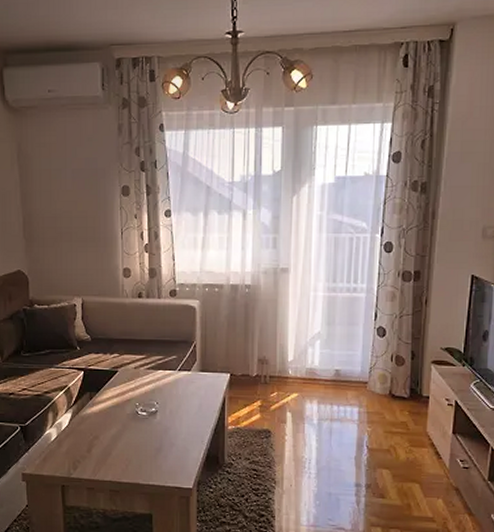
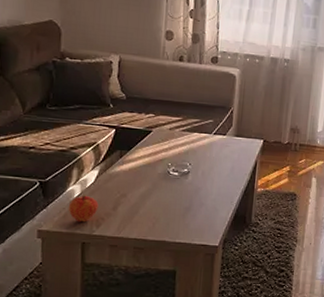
fruit: none [47,438,74,465] -> present [68,195,99,223]

